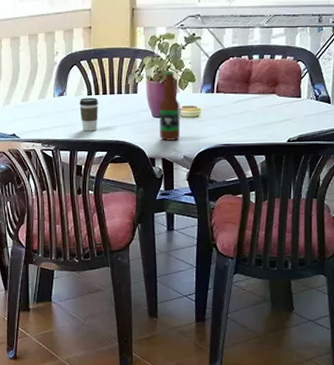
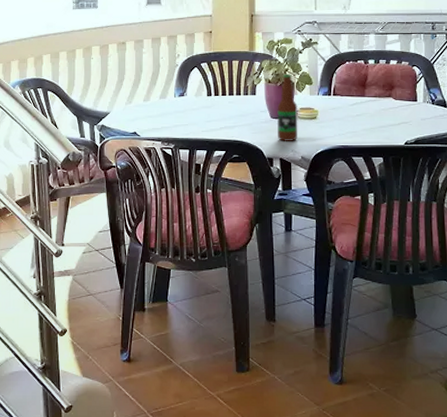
coffee cup: present [79,97,99,131] -> none [199,98,218,131]

